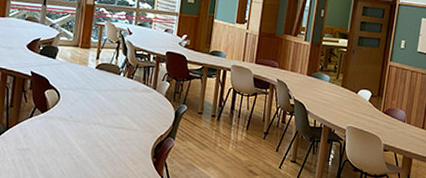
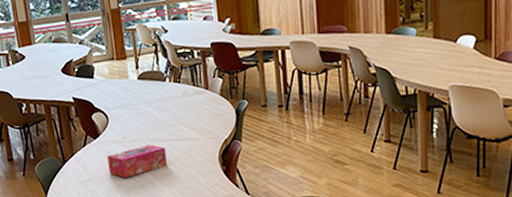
tissue box: none [48,127,106,153] -> present [107,144,167,178]

